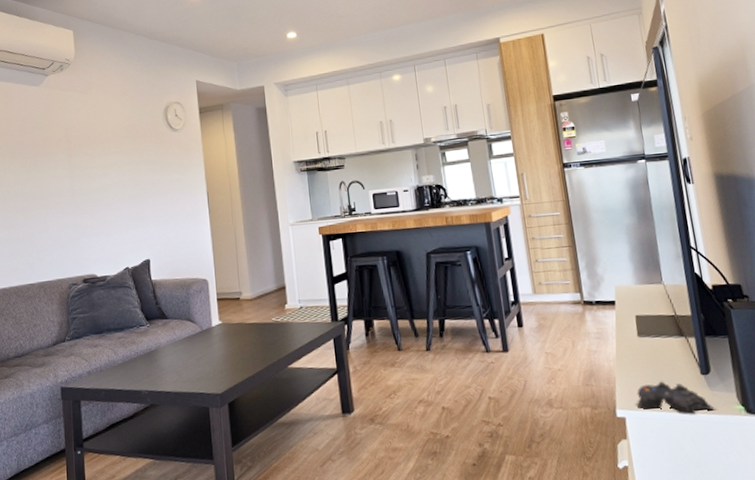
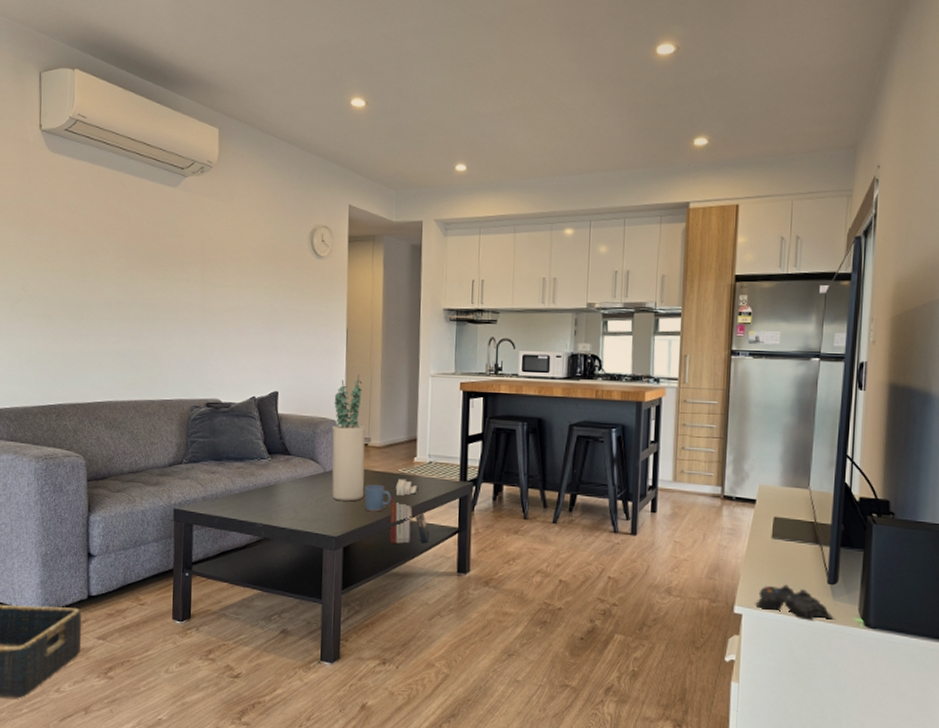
vase: none [202,232,243,358] -> present [332,374,366,502]
mug: none [242,335,269,364] -> present [364,484,391,512]
books: none [267,327,309,393] -> present [389,478,428,544]

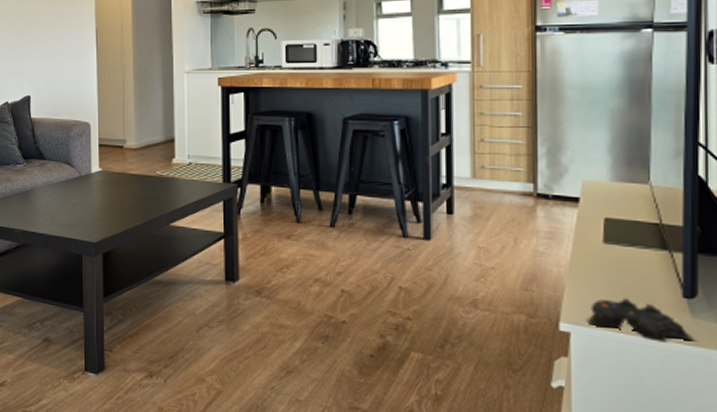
vase: present [332,374,366,502] -> none [86,74,122,206]
mug: present [364,484,391,512] -> none [122,187,150,217]
books: present [389,478,428,544] -> none [149,181,192,250]

